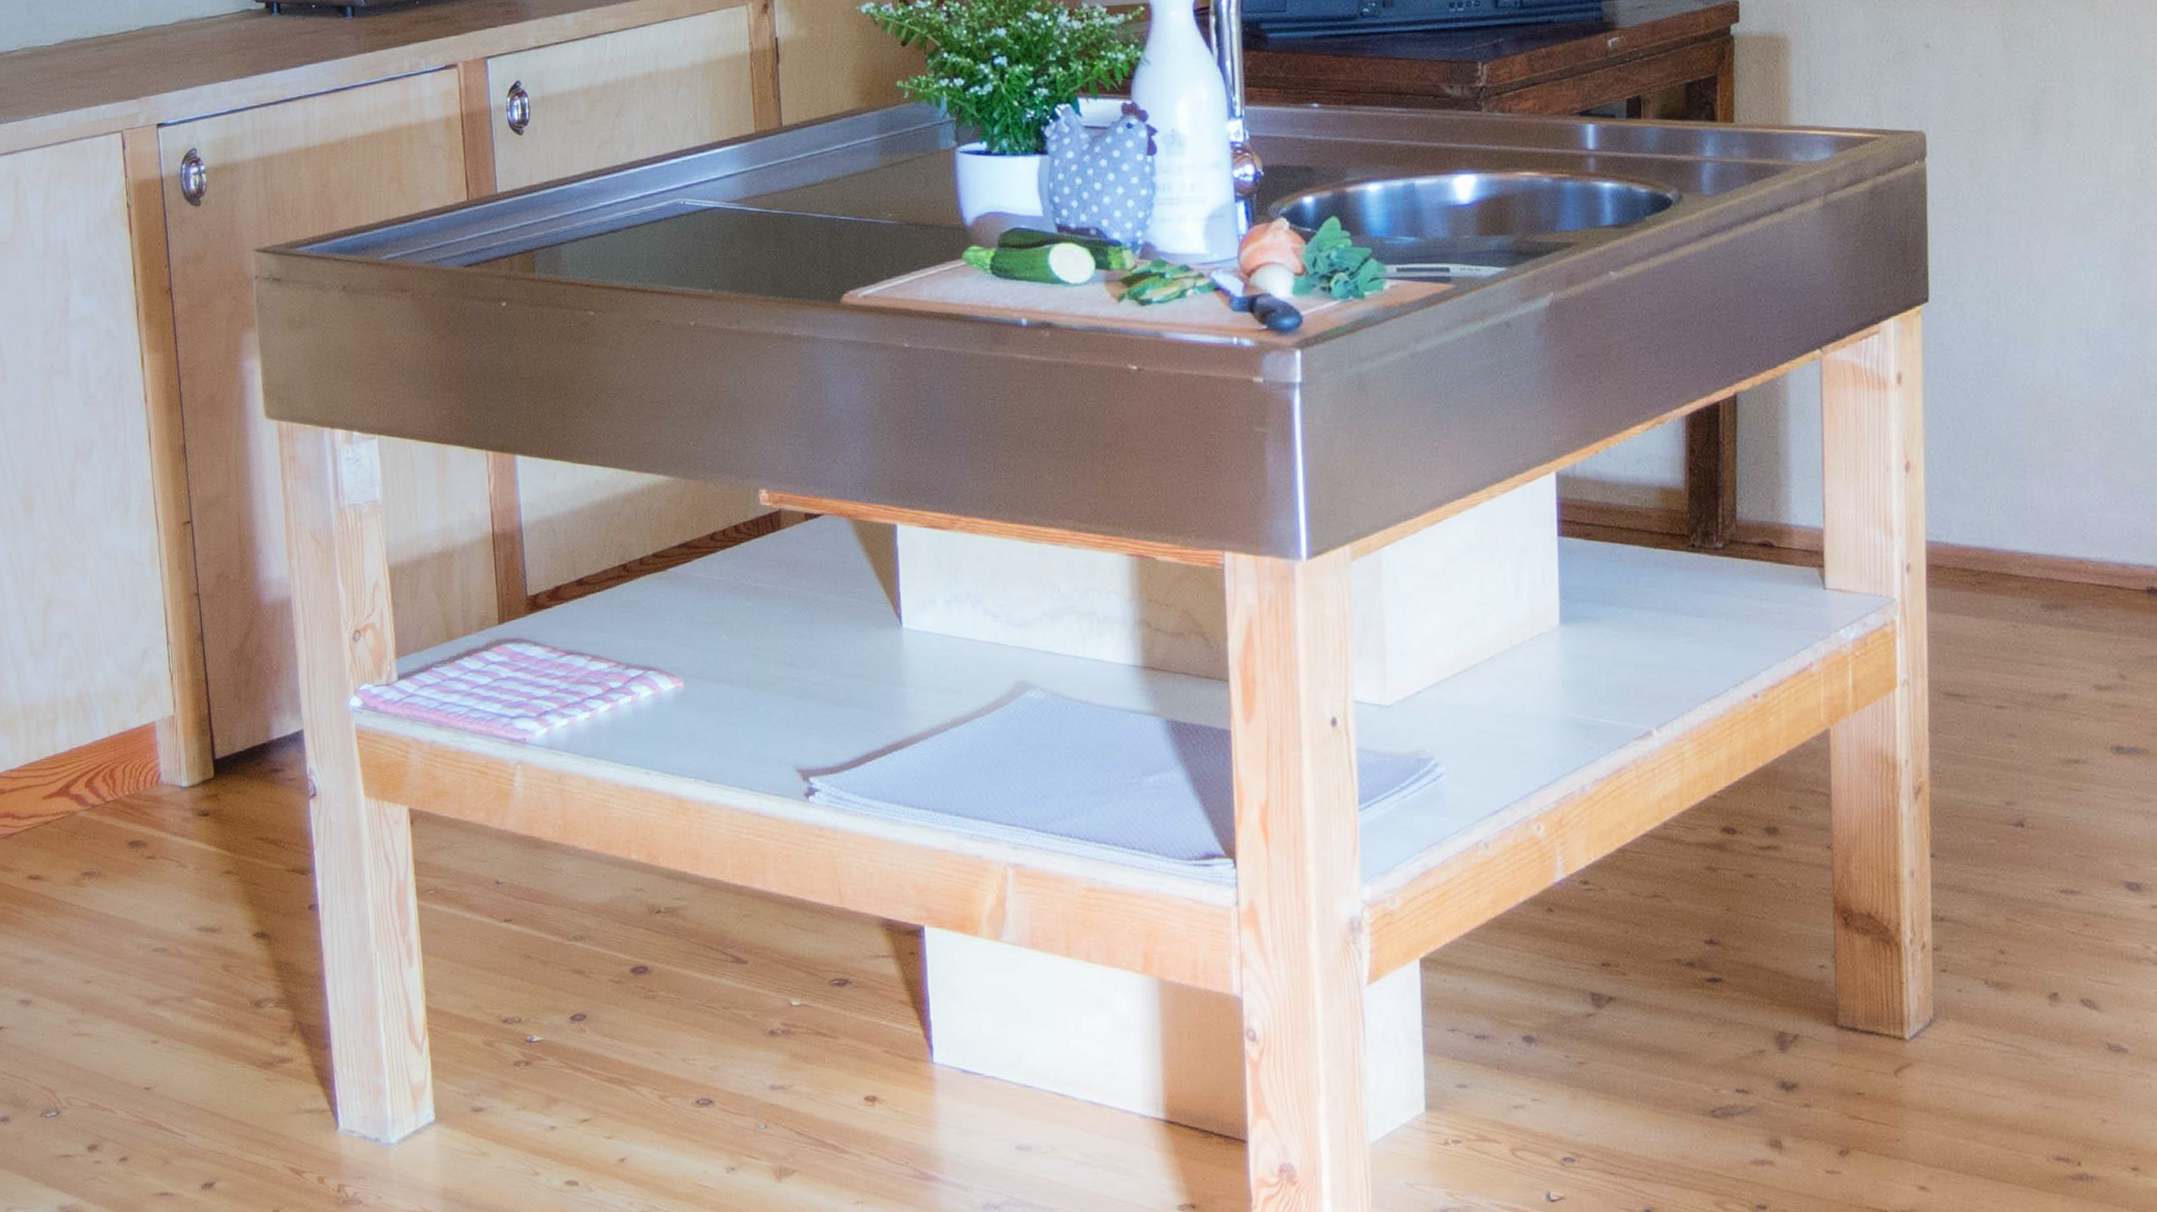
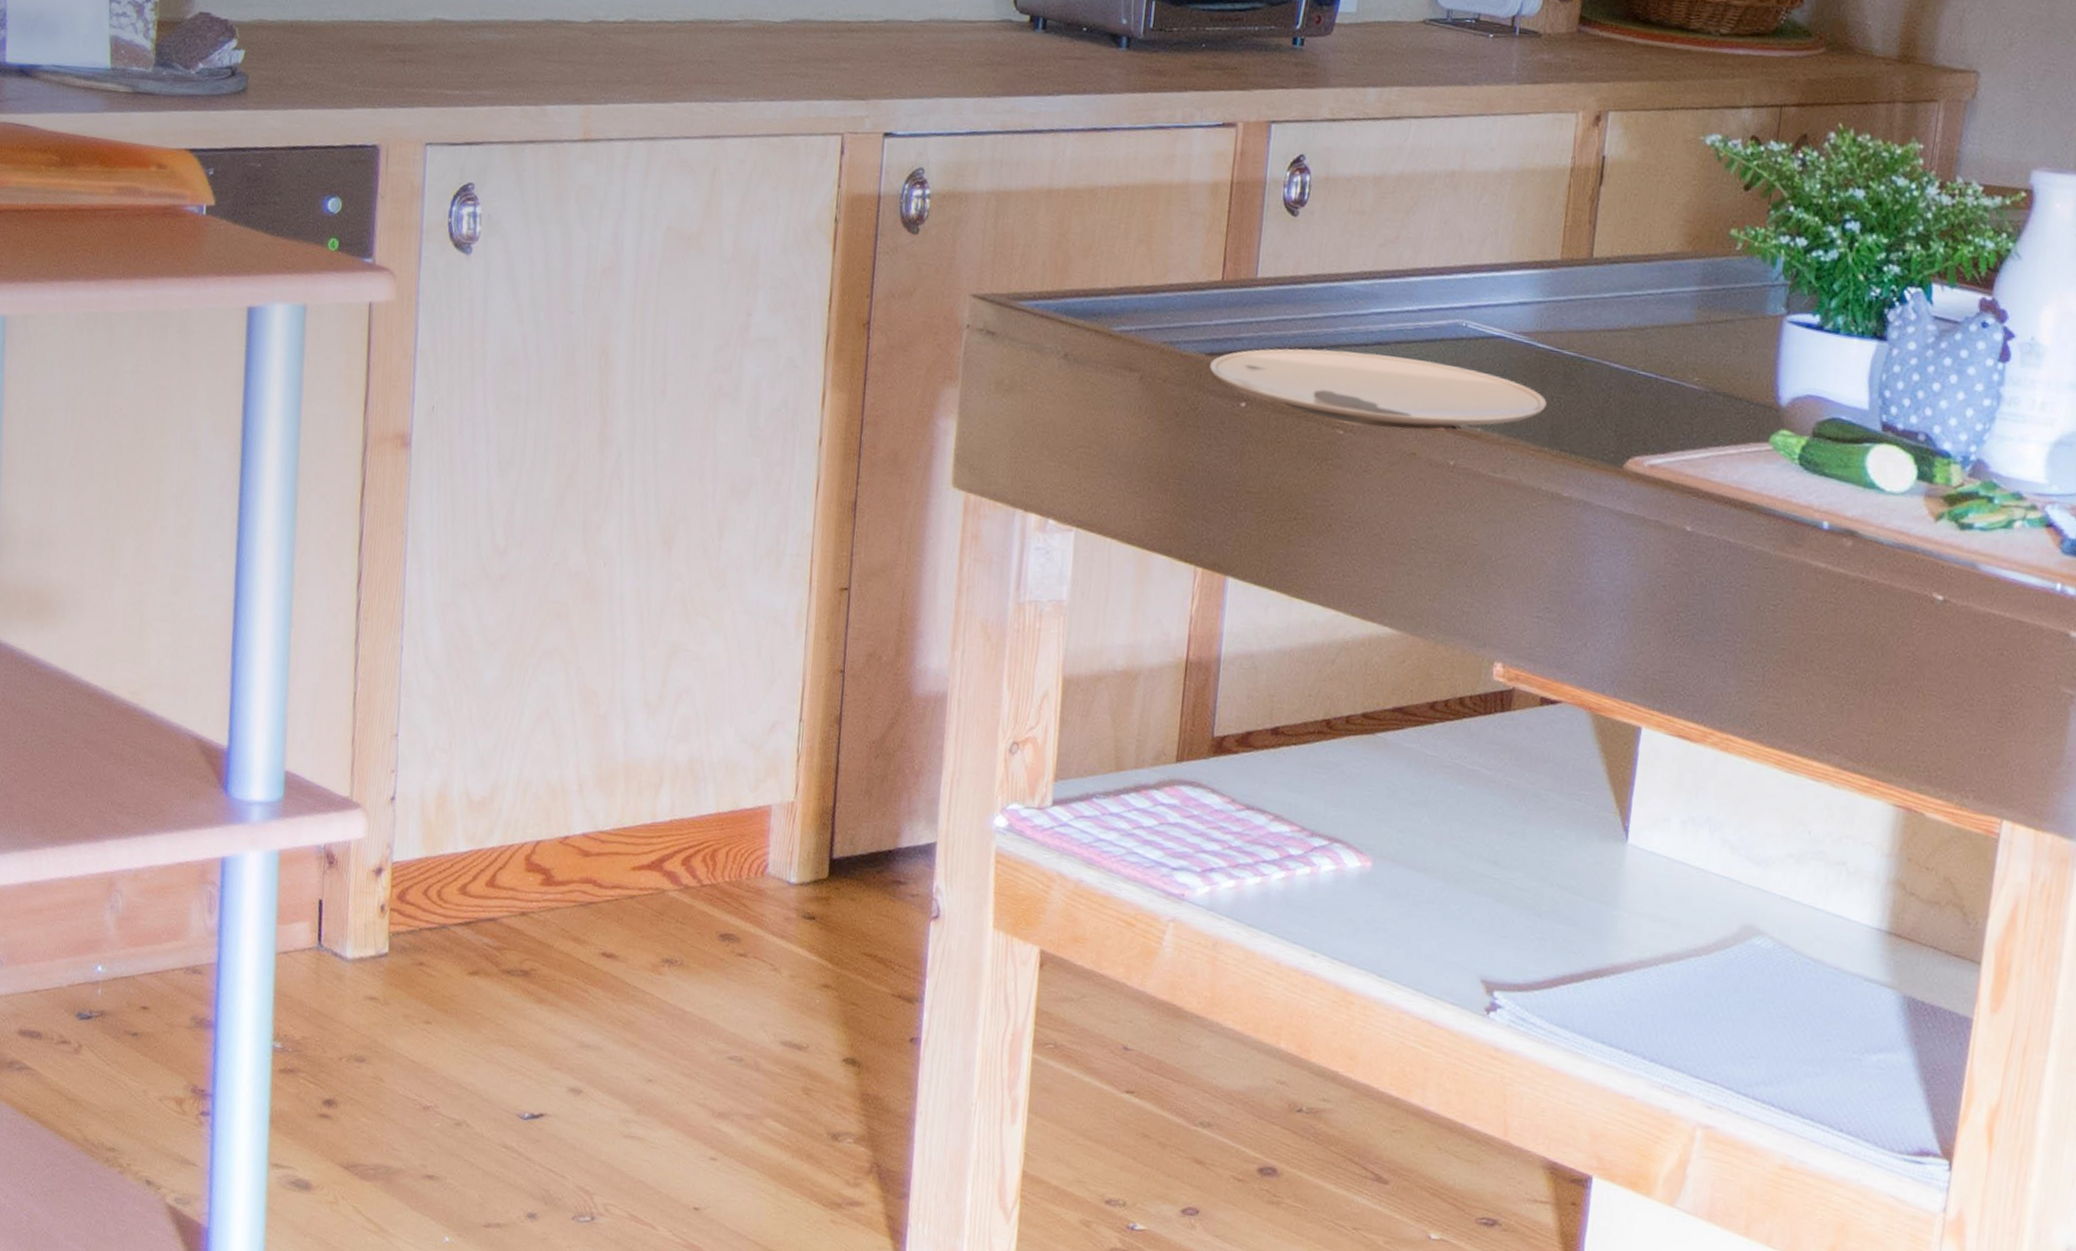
plate: none [469,239,765,304] -> present [1209,348,1547,430]

